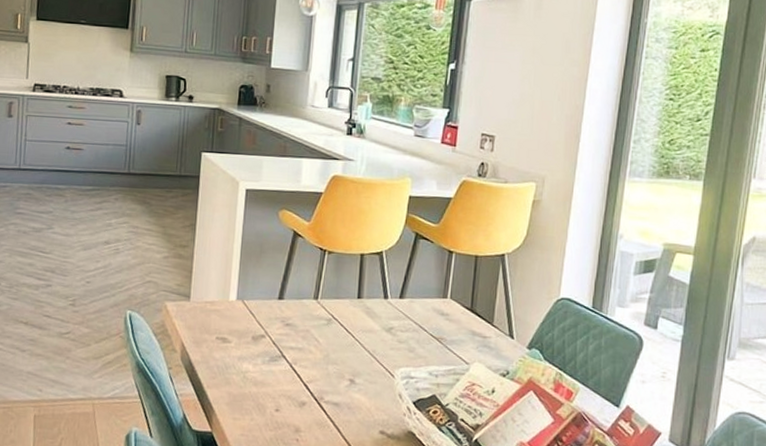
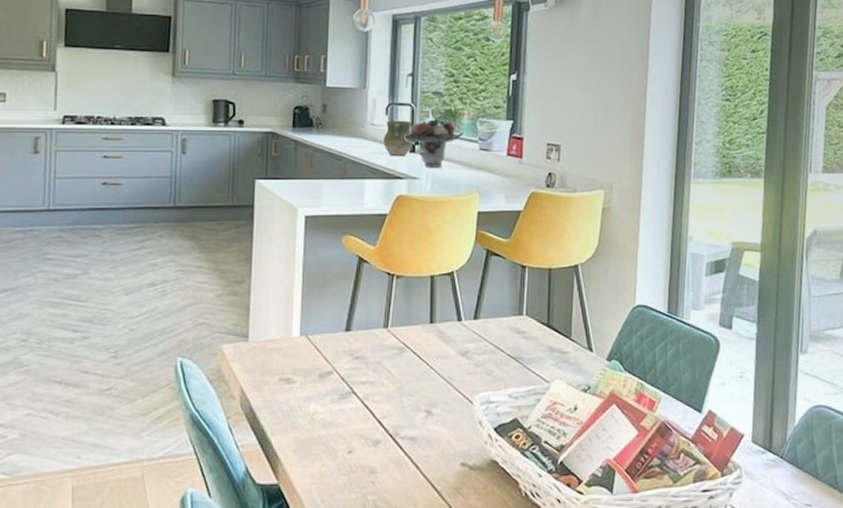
ceramic jug: none [322,103,351,139] -> present [383,120,413,157]
flower arrangement: none [342,102,400,152] -> present [404,117,464,169]

